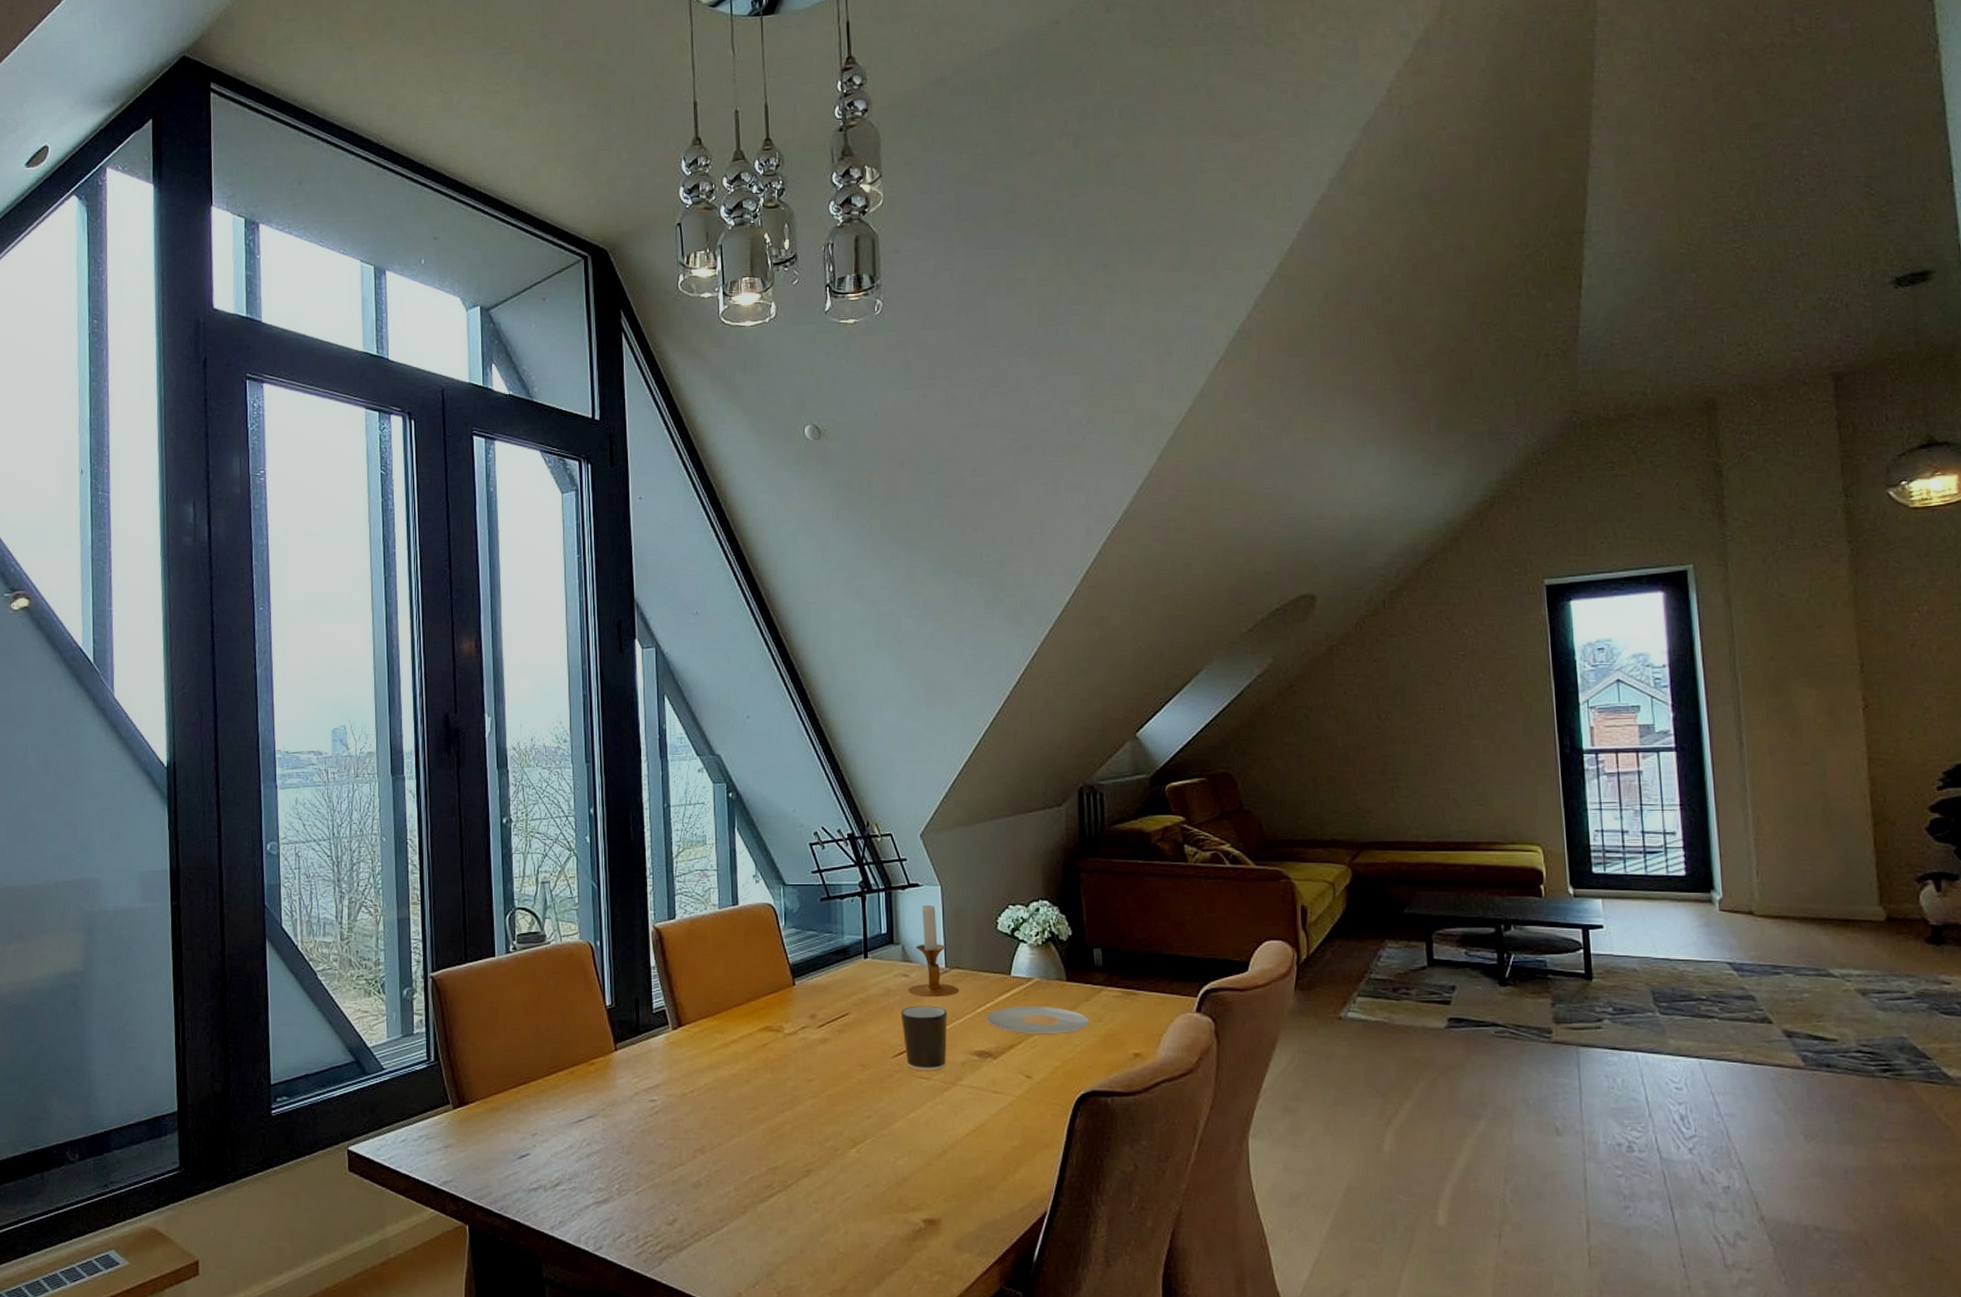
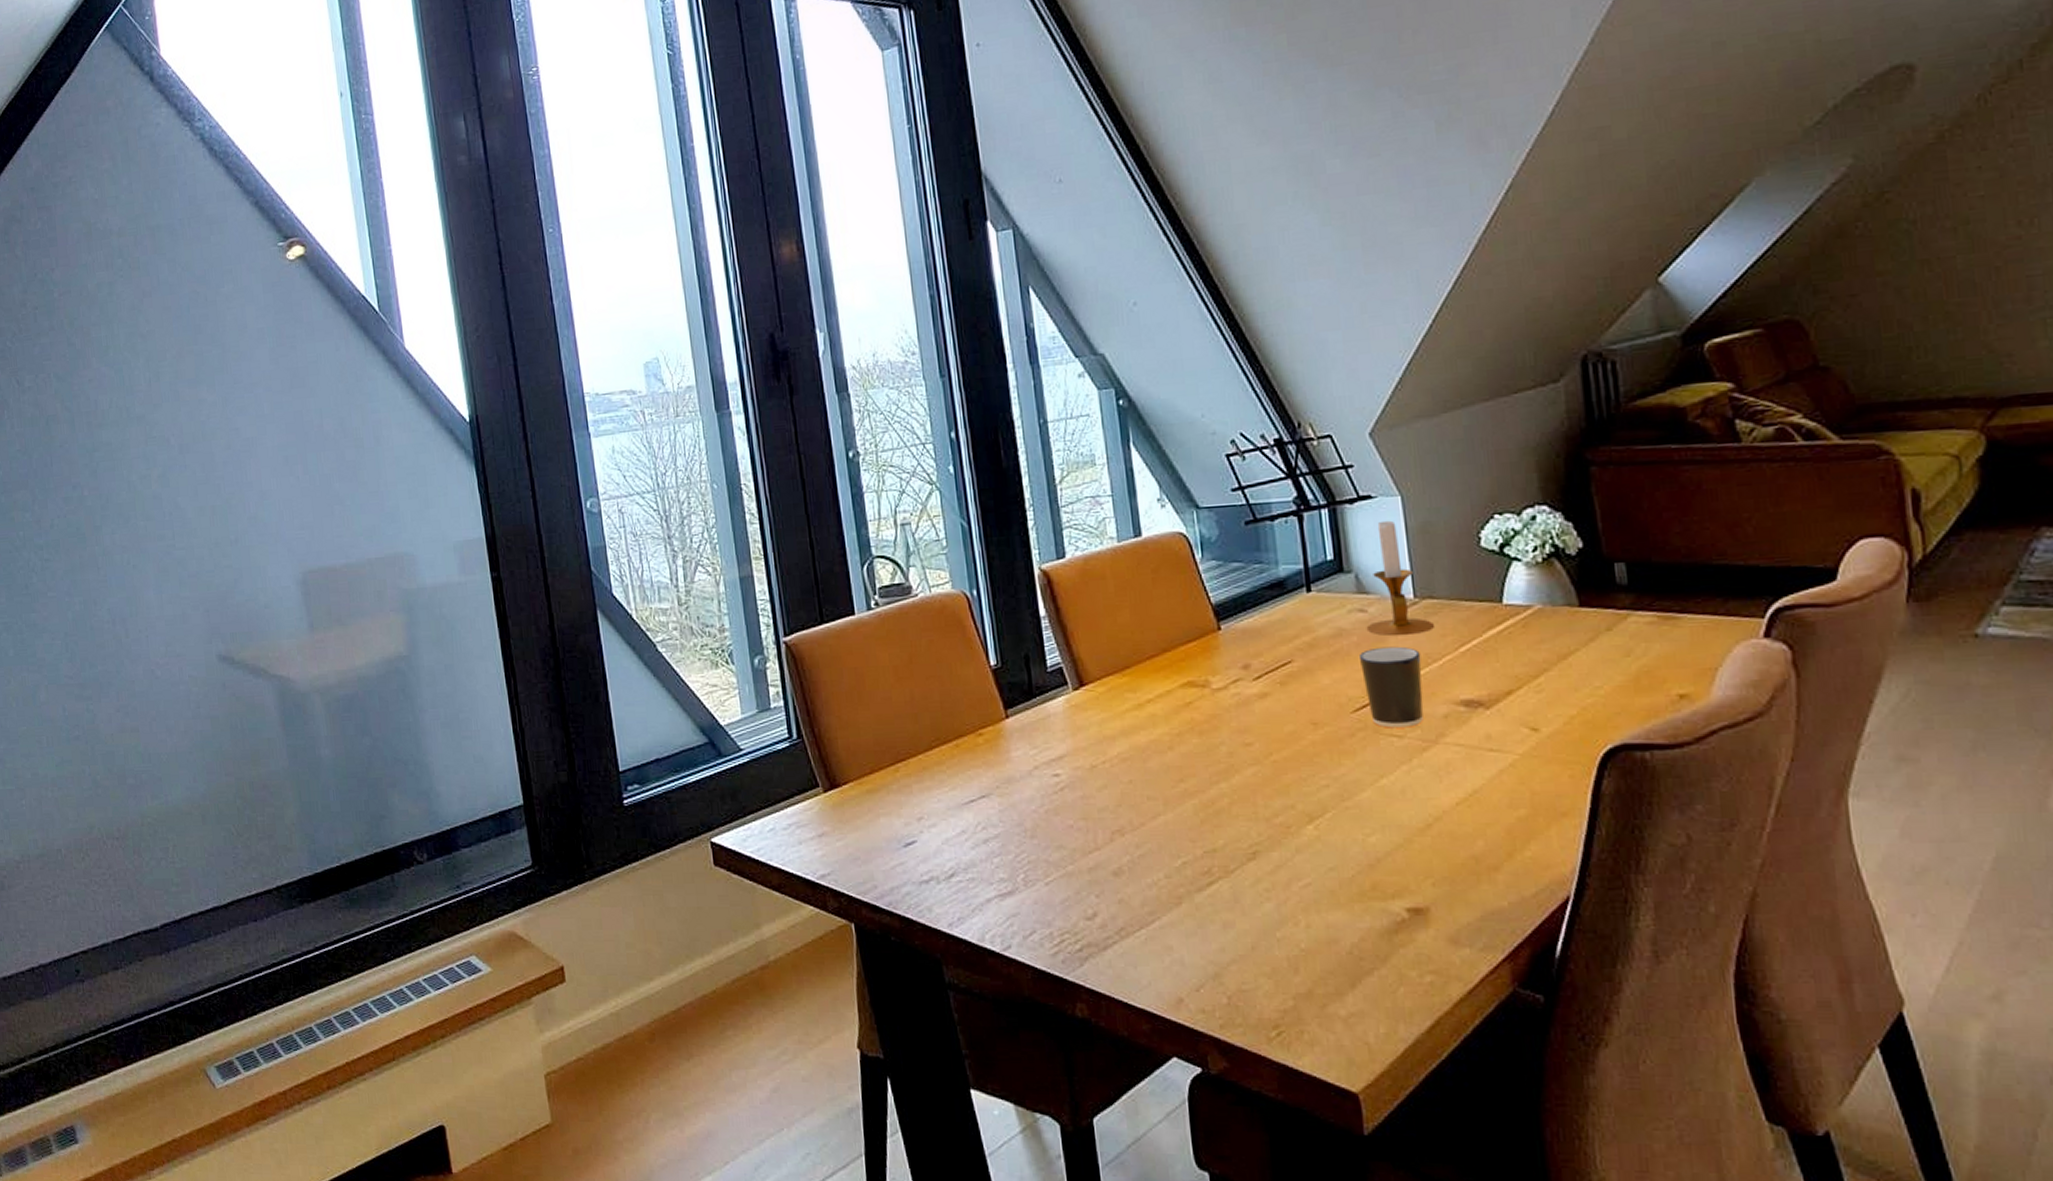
plate: present [986,1005,1089,1036] -> none [1472,639,1614,678]

